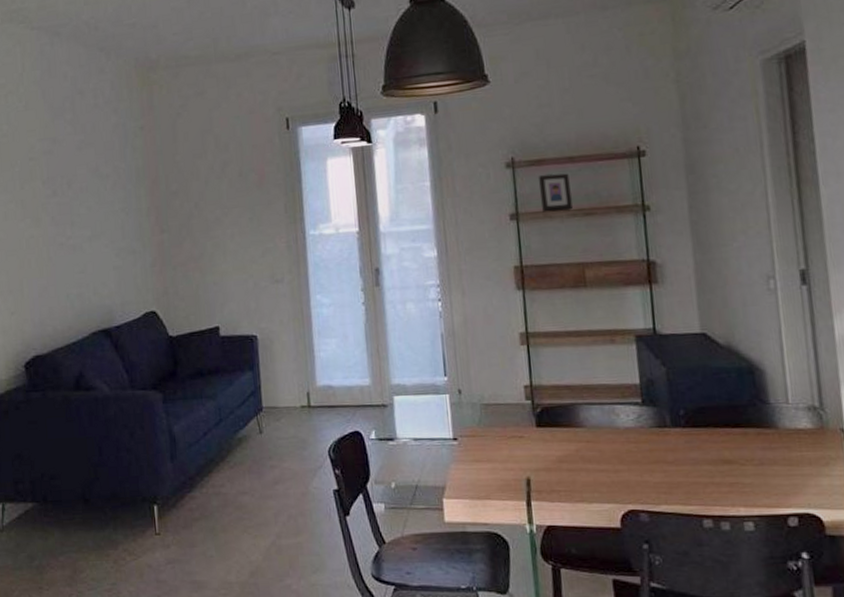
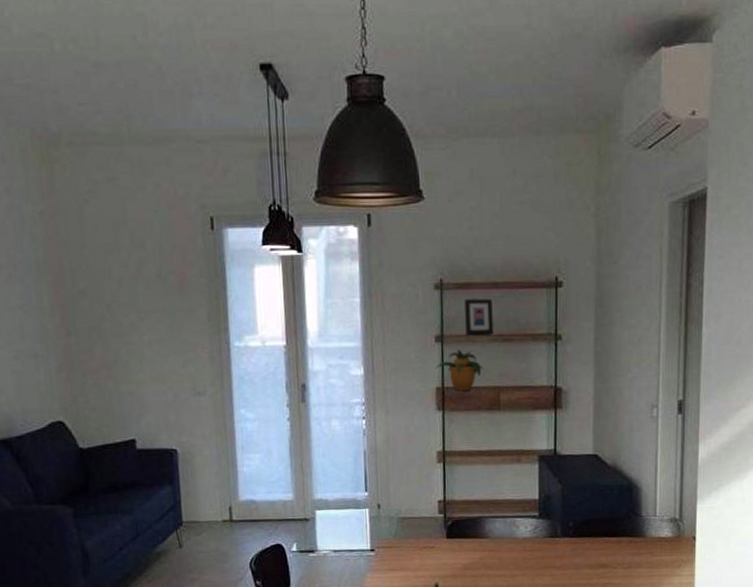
potted plant: none [511,227,564,270] -> present [434,350,483,391]

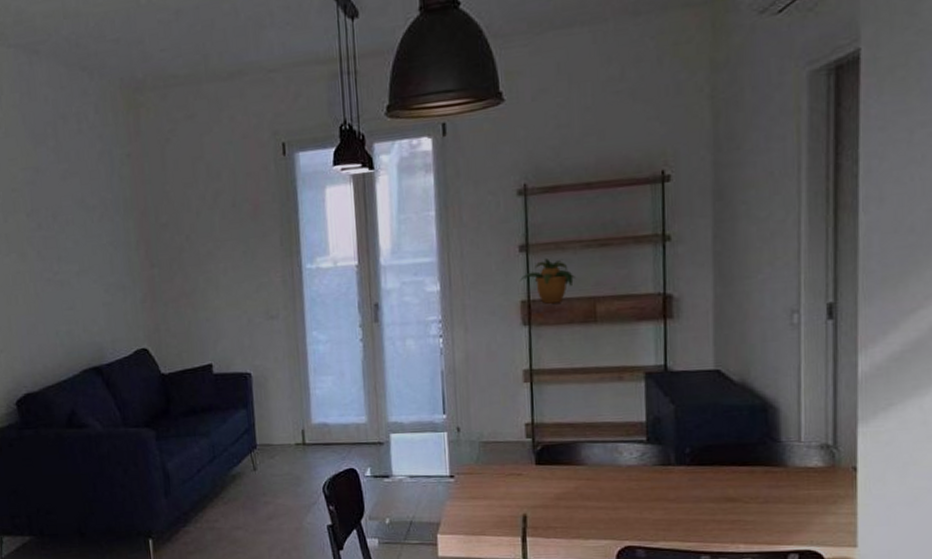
picture frame: present [465,299,493,336] -> none [552,201,587,243]

